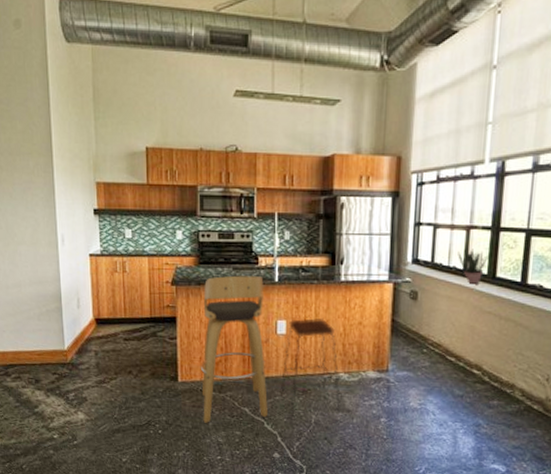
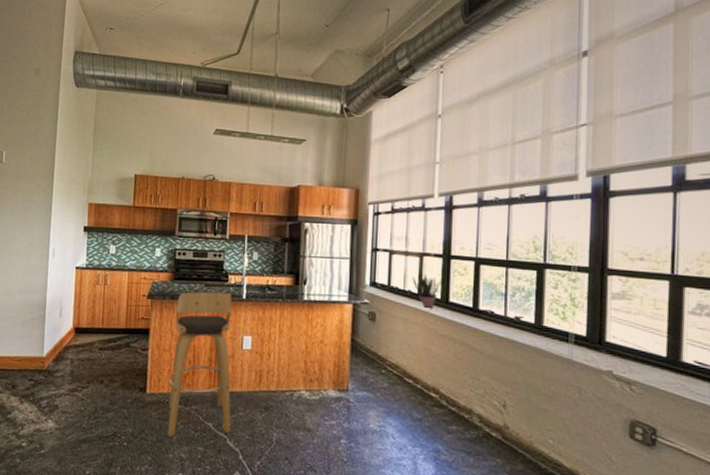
bar stool: present [280,317,342,416] -> none [243,334,303,434]

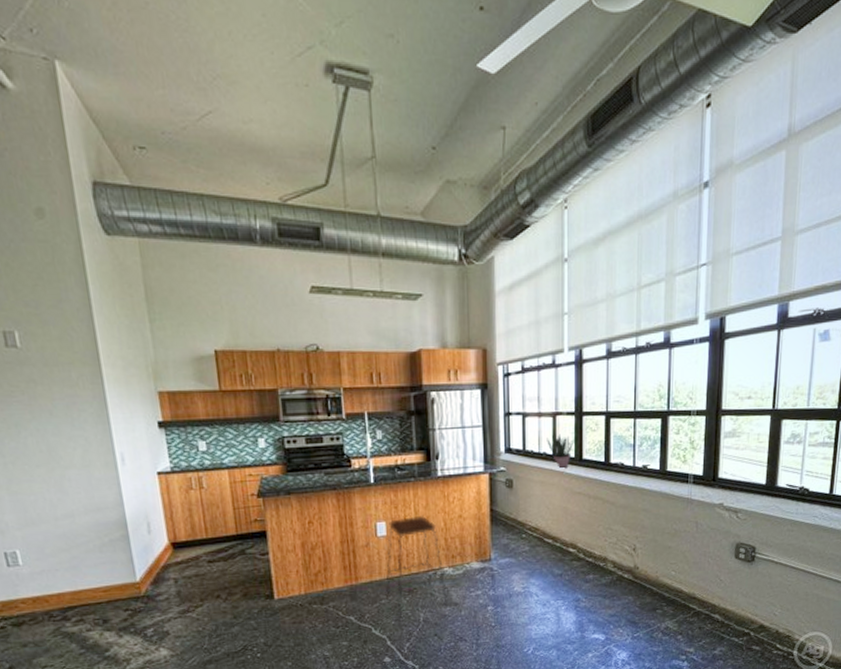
bar stool: present [167,291,232,438] -> none [294,479,374,640]
bar stool: none [243,334,303,434] -> present [385,515,449,618]

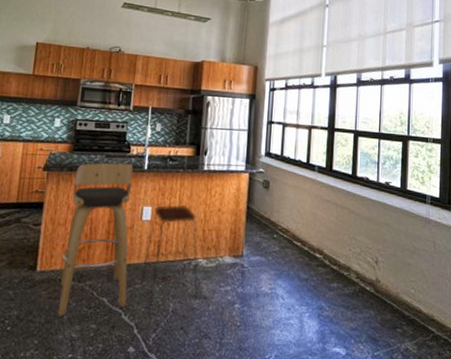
bar stool: none [294,479,374,640] -> present [58,162,134,318]
potted plant: present [547,434,573,468] -> none [302,145,325,176]

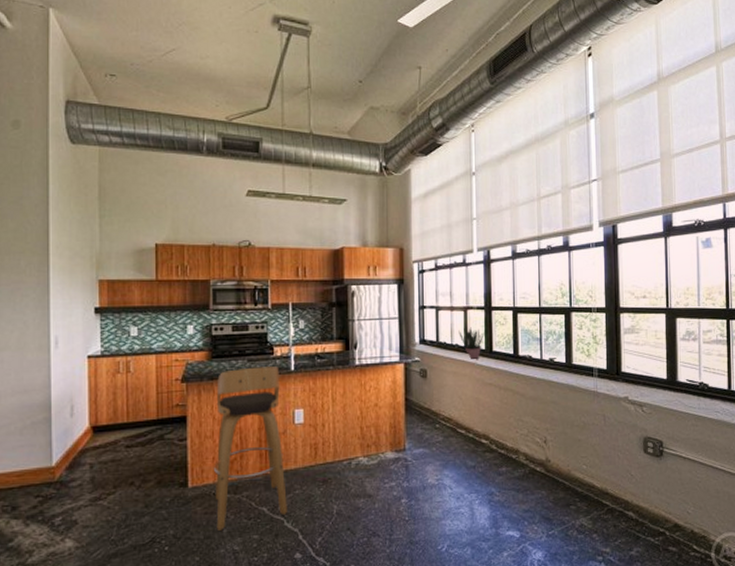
bar stool: present [140,204,199,306] -> none [299,403,363,510]
potted plant: none [302,145,325,176] -> present [459,327,483,359]

